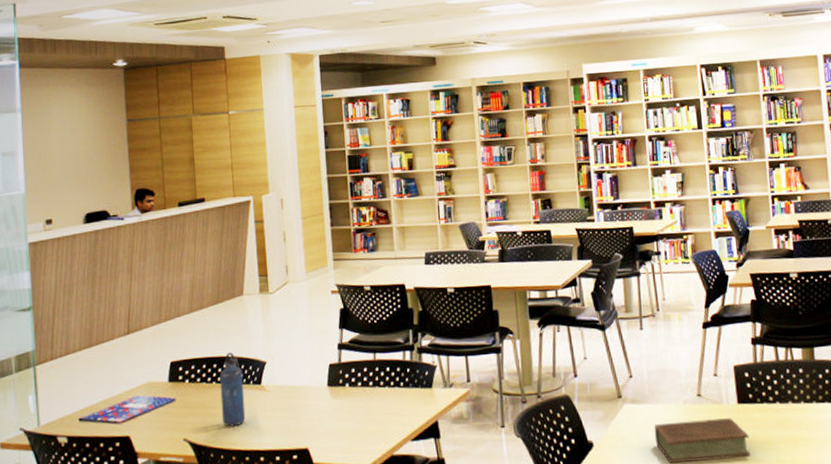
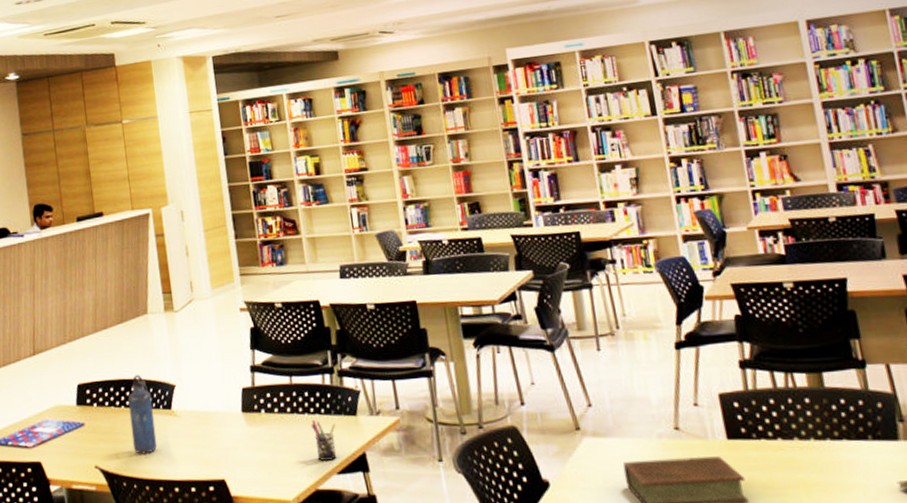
pen holder: none [390,392,413,429] -> present [310,419,337,461]

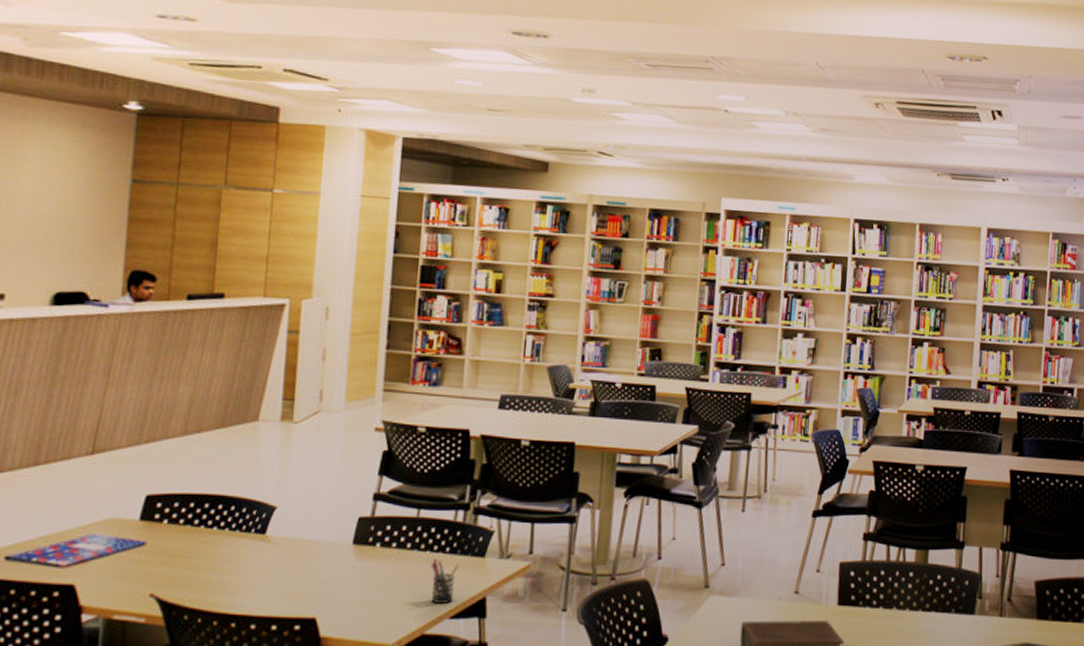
water bottle: present [128,375,158,454] -> none [206,491,243,584]

